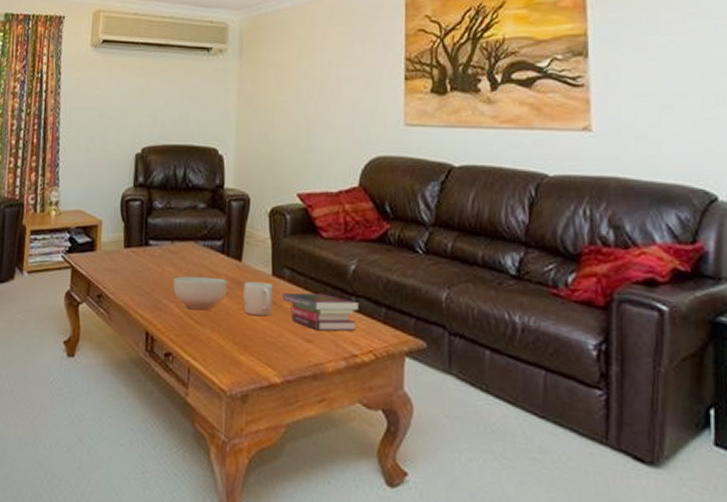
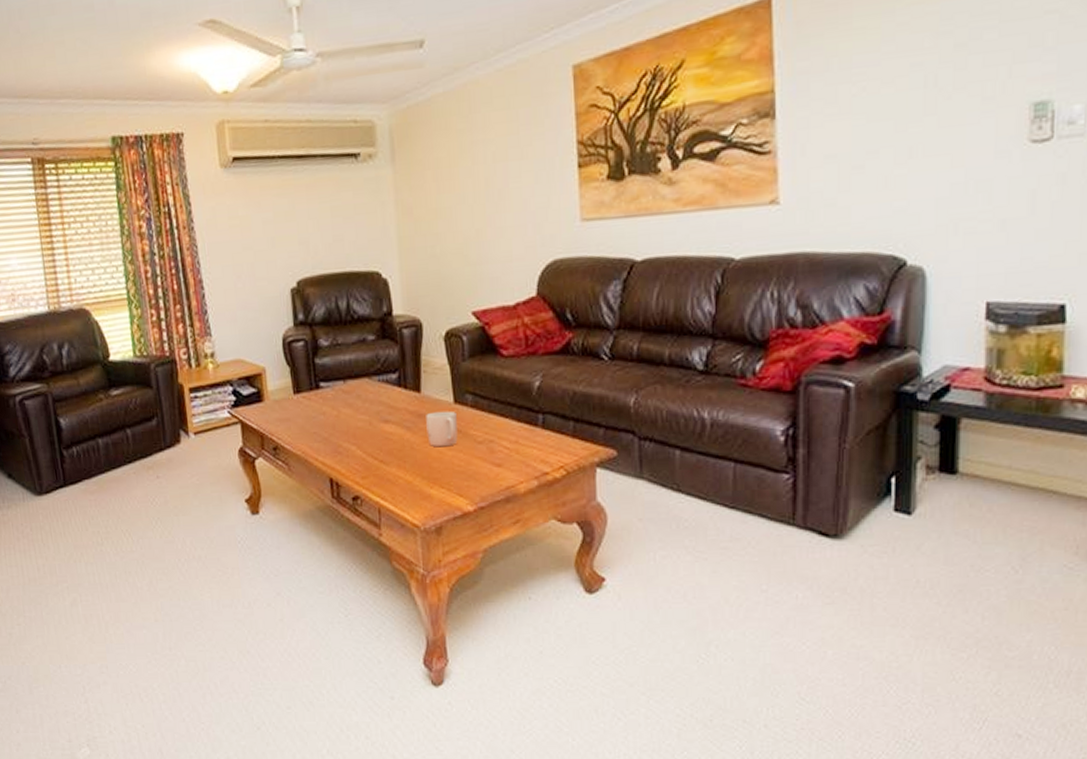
bowl: present [173,276,228,311] -> none [350,412,409,450]
books: present [282,292,359,331] -> none [467,414,546,454]

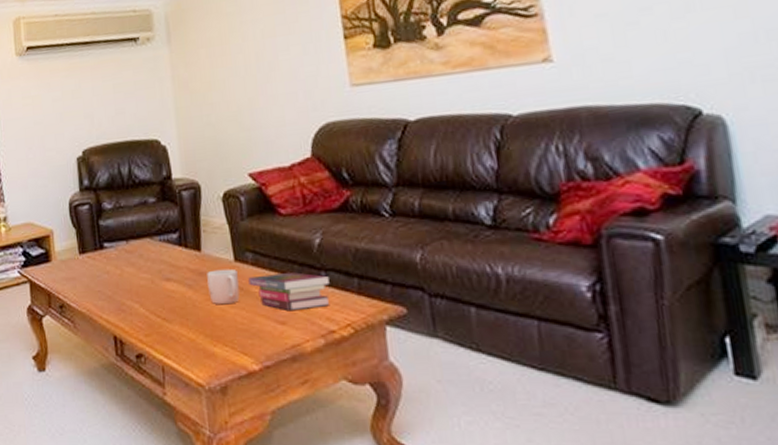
books: none [467,414,546,454] -> present [248,272,330,312]

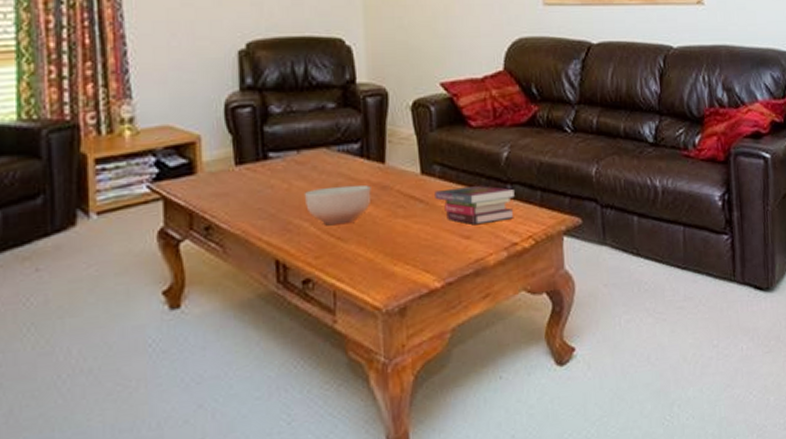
bowl: none [133,271,191,308] -> present [304,184,371,226]
mug: present [207,269,240,305] -> none [390,182,425,221]

